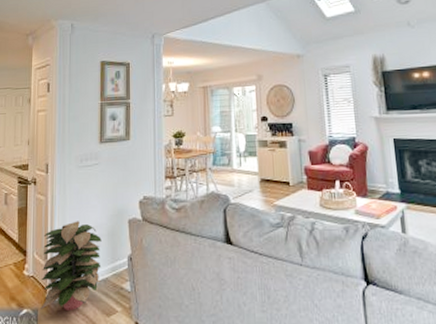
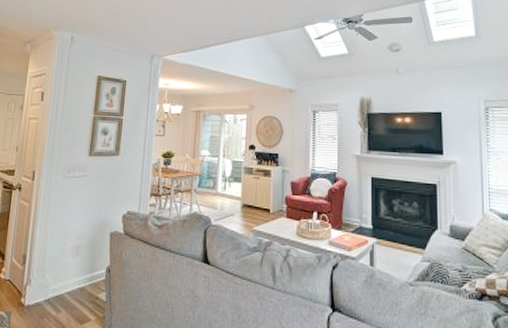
decorative plant: present [41,221,102,310] -> none [14,229,82,316]

